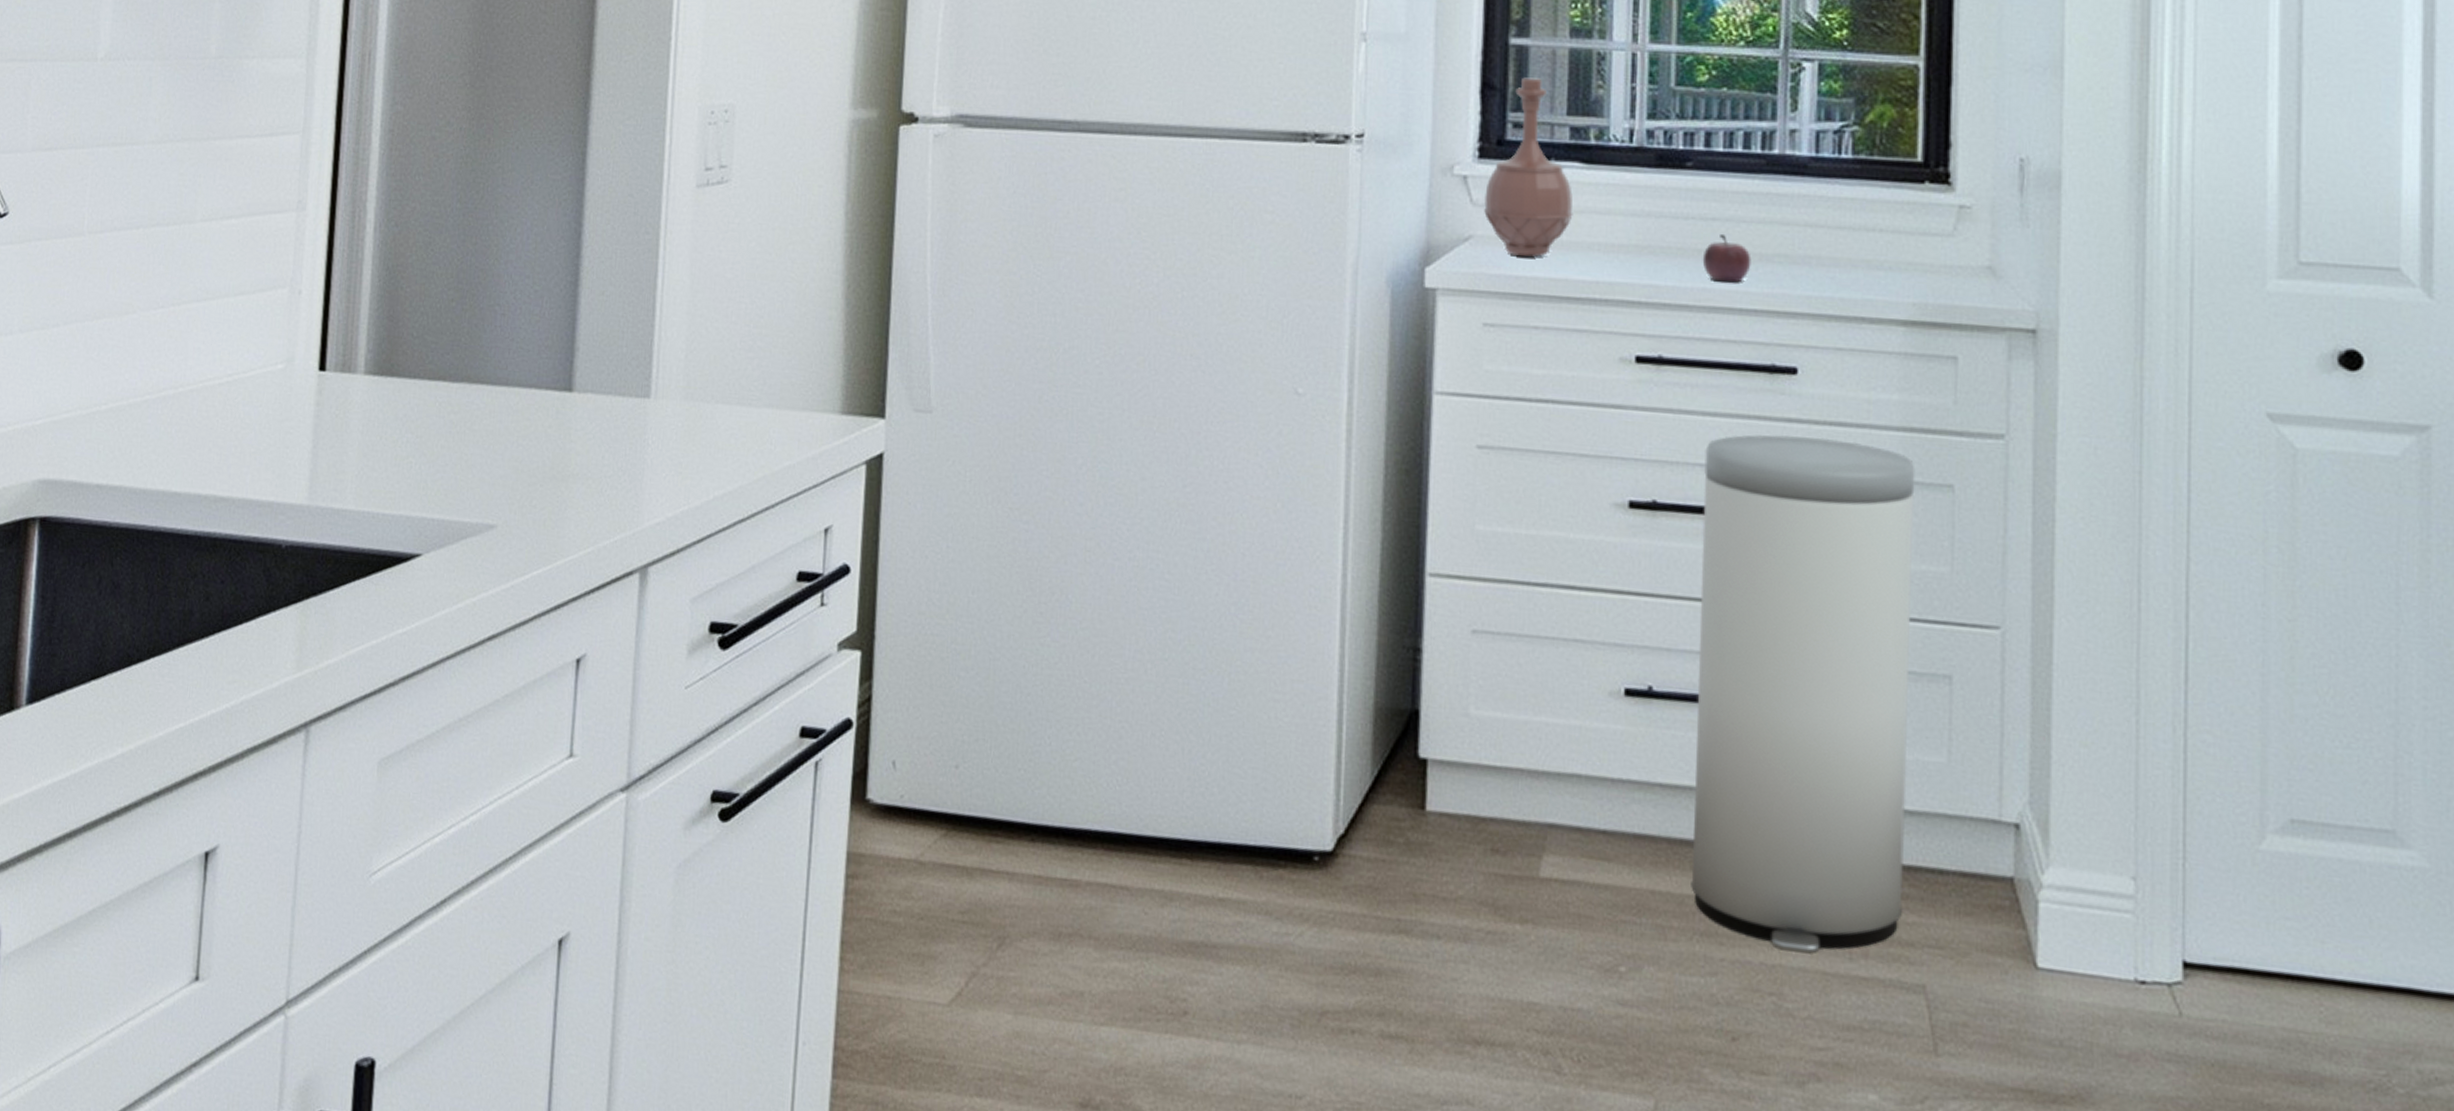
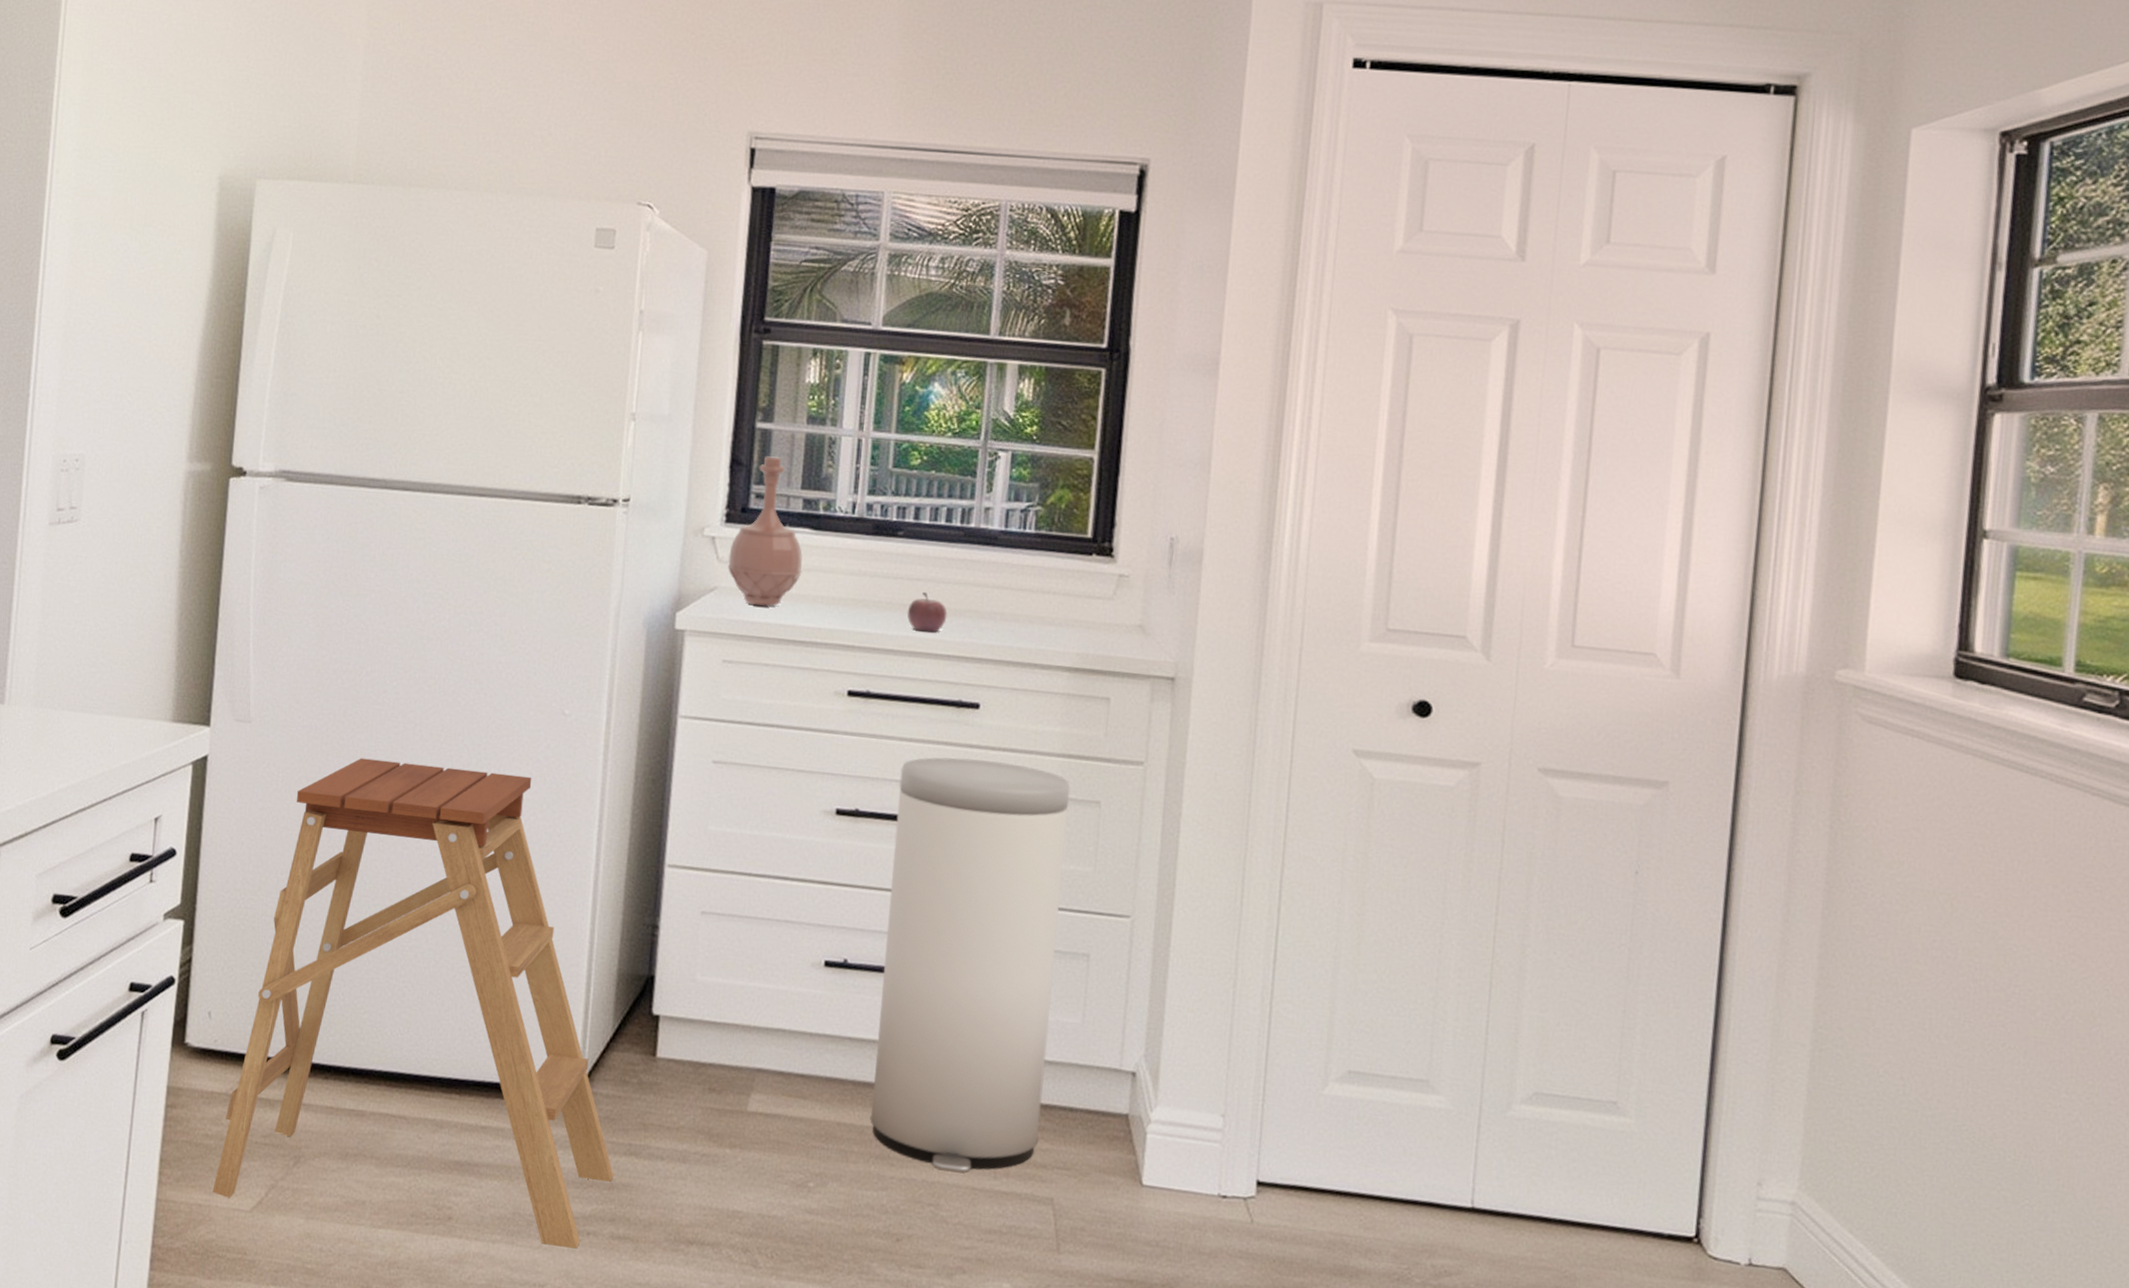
step ladder: none [903,451,1381,1051] -> present [212,758,614,1249]

